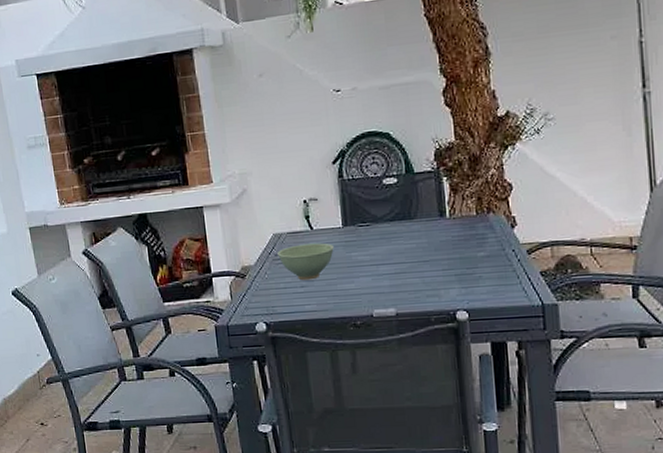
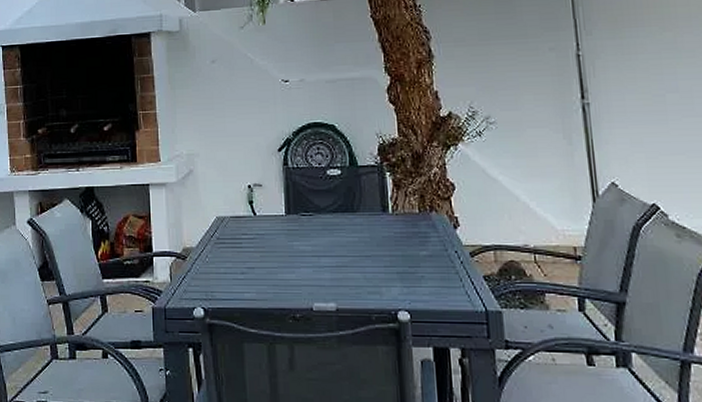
bowl: present [277,243,334,281] -> none [219,229,276,267]

